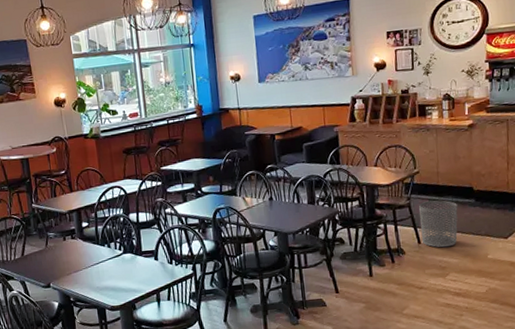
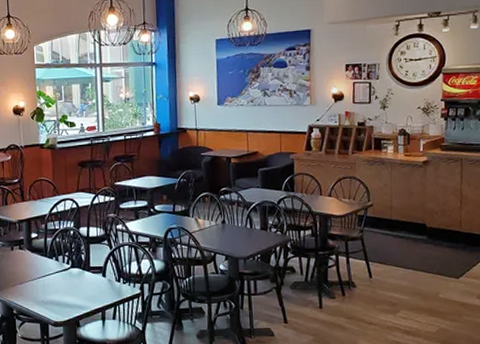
waste bin: present [418,200,458,248] -> none [371,235,410,284]

